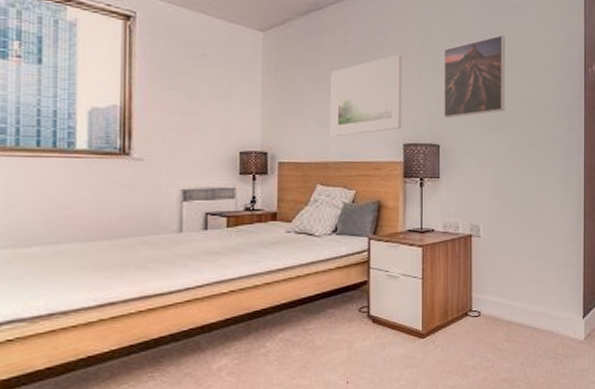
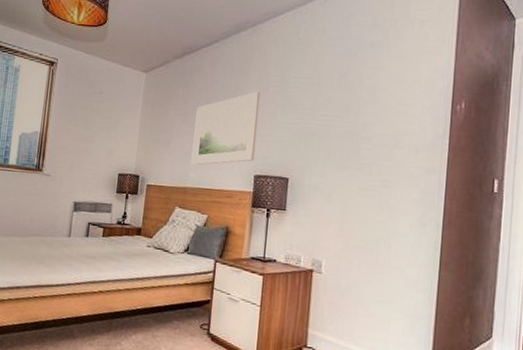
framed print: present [444,34,505,119] -> none [295,71,364,153]

